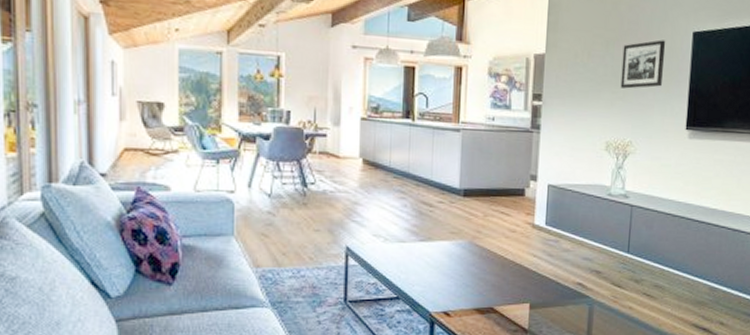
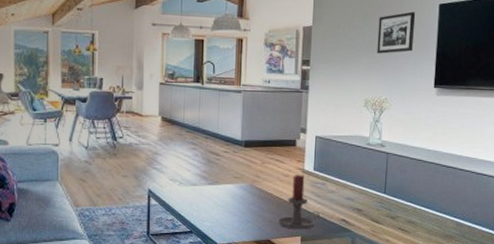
candle holder: none [502,230,553,295] -> present [277,175,321,230]

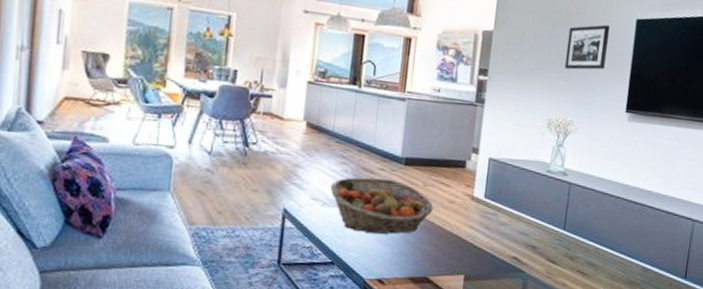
fruit basket: none [184,159,271,205] -> present [330,177,433,234]
candle holder: present [277,175,321,230] -> none [438,202,489,267]

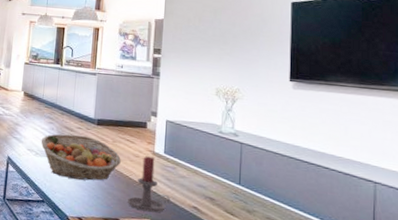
candle holder: none [438,202,489,267] -> present [127,156,171,213]
picture frame: present [564,24,611,70] -> none [227,8,267,47]

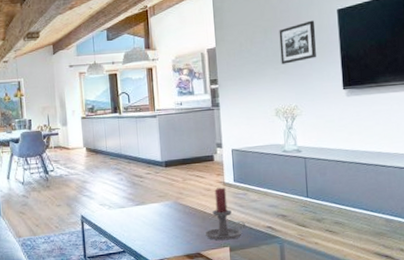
fruit basket: present [41,134,121,181] -> none [112,180,194,225]
picture frame: none [227,8,267,47] -> present [279,20,316,64]

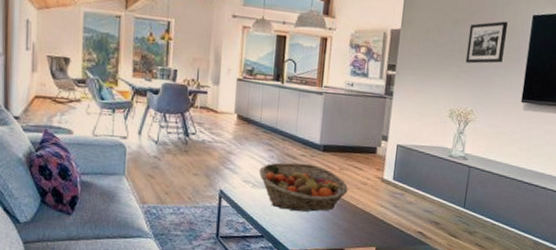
fruit basket: none [112,180,194,225] -> present [259,162,348,212]
candle holder: present [204,187,247,241] -> none [352,183,398,240]

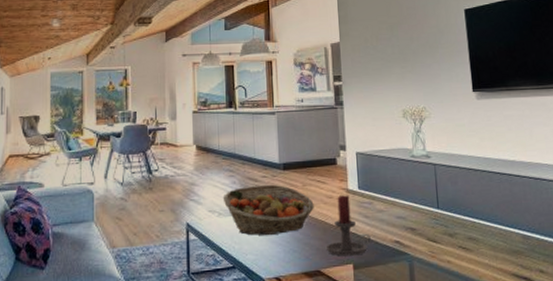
candle holder: none [352,183,398,240] -> present [325,195,372,257]
picture frame: present [465,21,509,64] -> none [405,19,444,63]

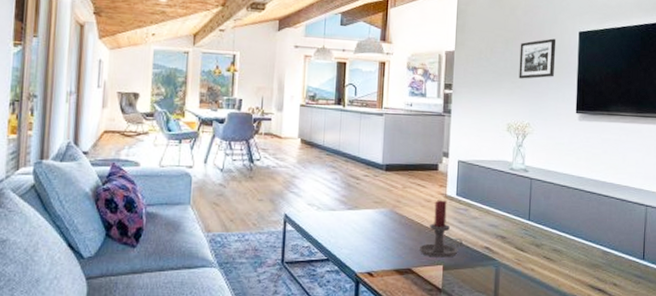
fruit basket: present [223,184,314,236] -> none [323,183,412,232]
picture frame: none [405,19,444,63] -> present [519,38,557,79]

